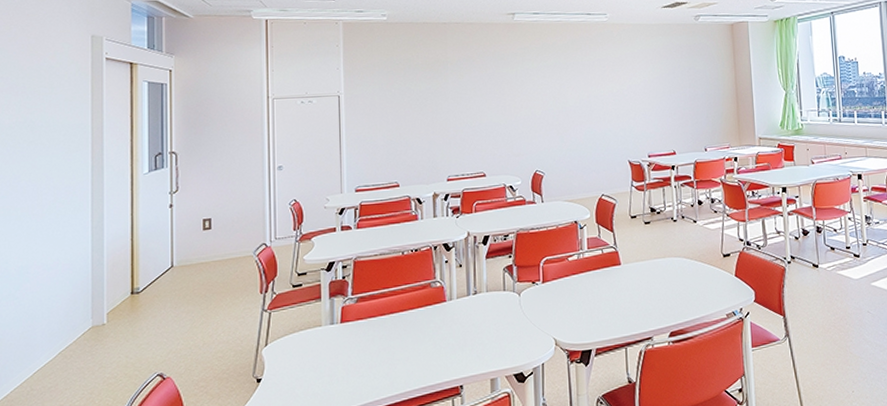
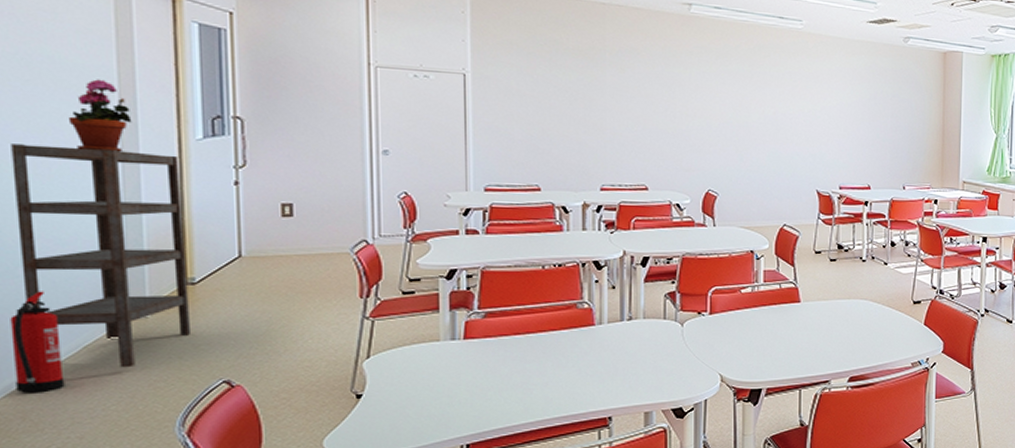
fire extinguisher: none [9,308,44,395] -> present [10,291,65,393]
shelving unit: none [17,188,136,369] -> present [11,144,192,368]
potted plant: none [56,134,100,191] -> present [68,79,132,152]

